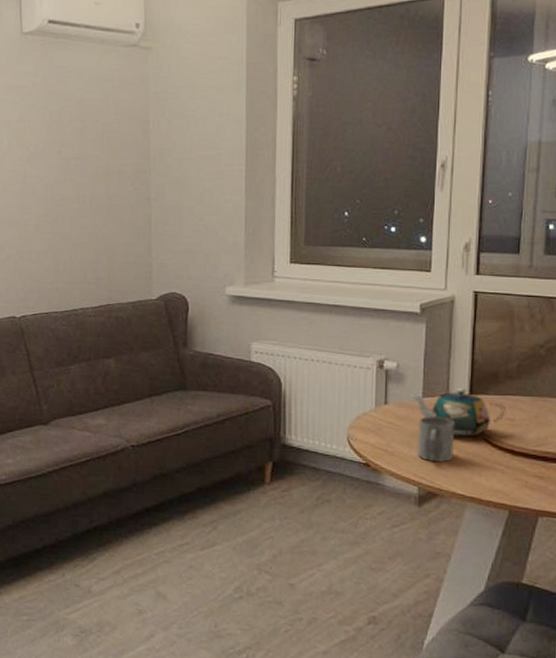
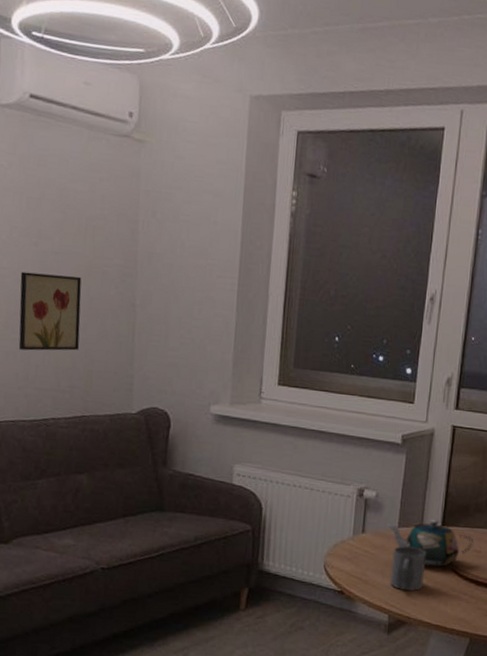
wall art: none [47,177,102,248] -> present [18,271,82,351]

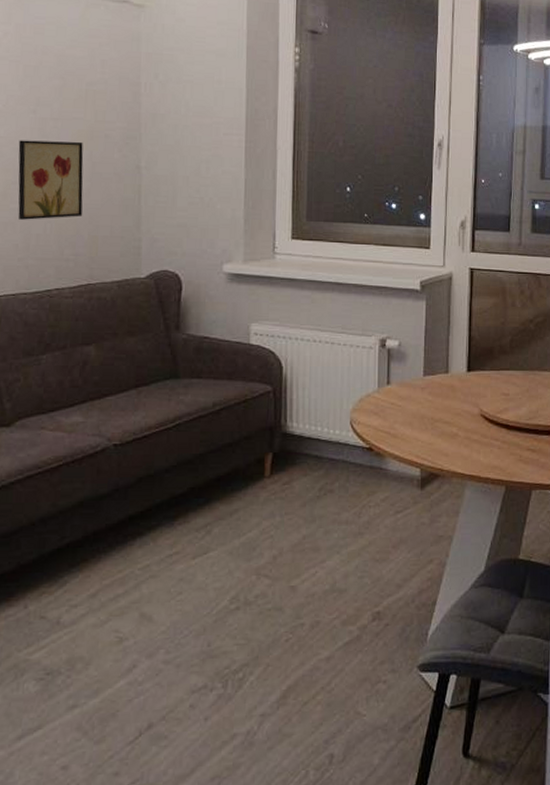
teapot: present [387,519,474,568] -> none [412,364,501,415]
mug: present [390,546,427,591] -> none [419,395,455,441]

